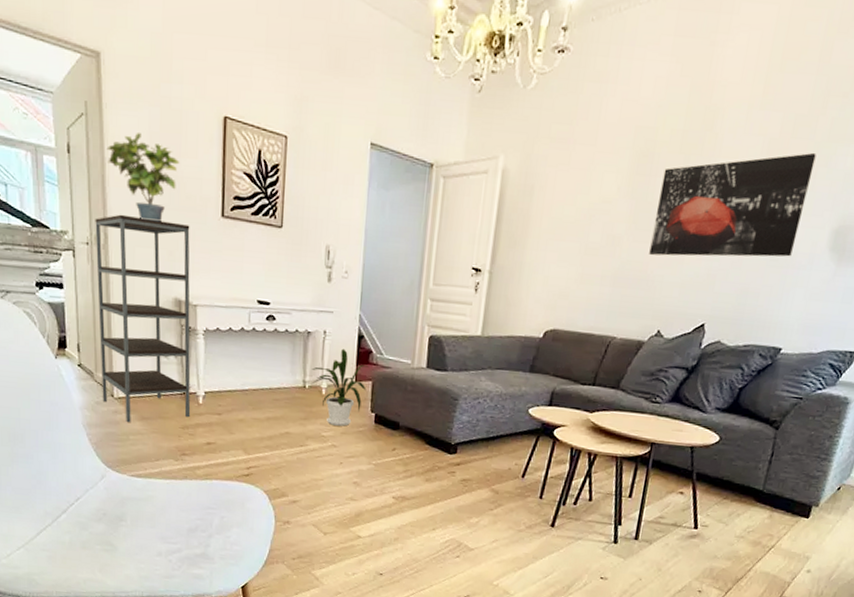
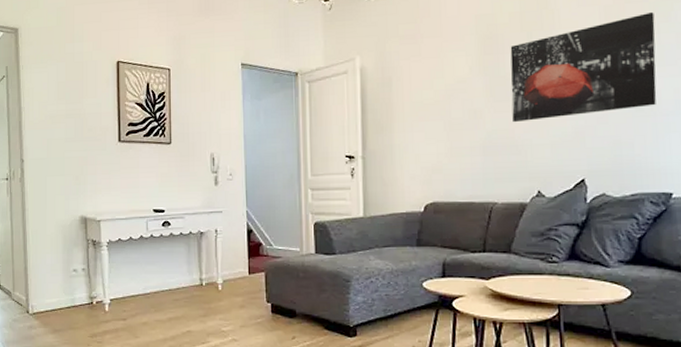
shelving unit: present [95,214,191,423] -> none [13,151,98,337]
potted plant: present [106,133,180,222] -> none [23,84,82,153]
house plant: present [312,348,369,426] -> none [207,244,260,319]

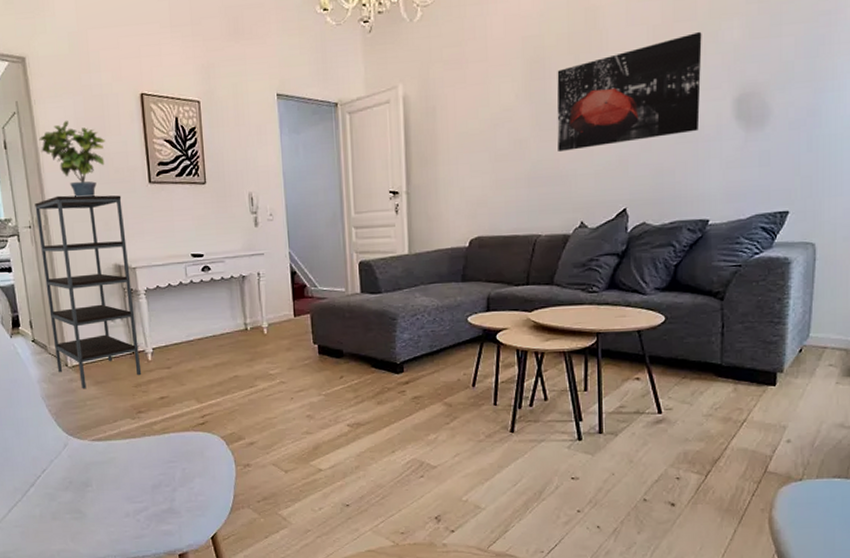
shelving unit: none [13,151,98,337] -> present [35,195,142,389]
potted plant: none [23,84,82,153] -> present [39,121,106,197]

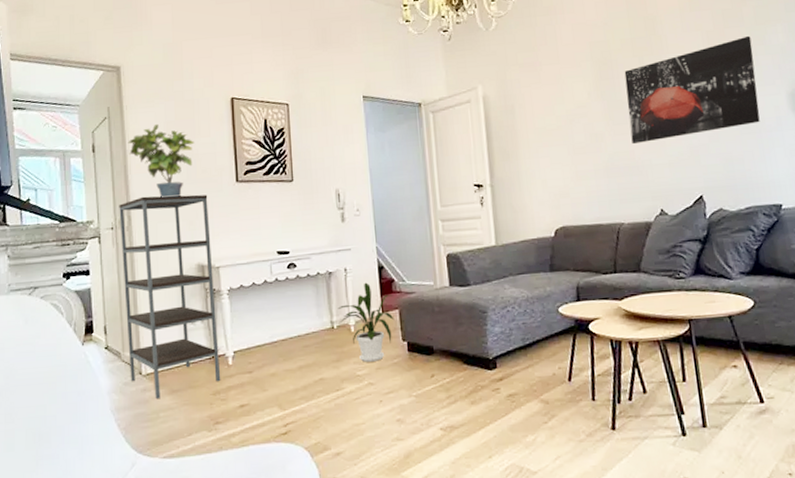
house plant: none [251,287,306,362] -> present [338,282,395,362]

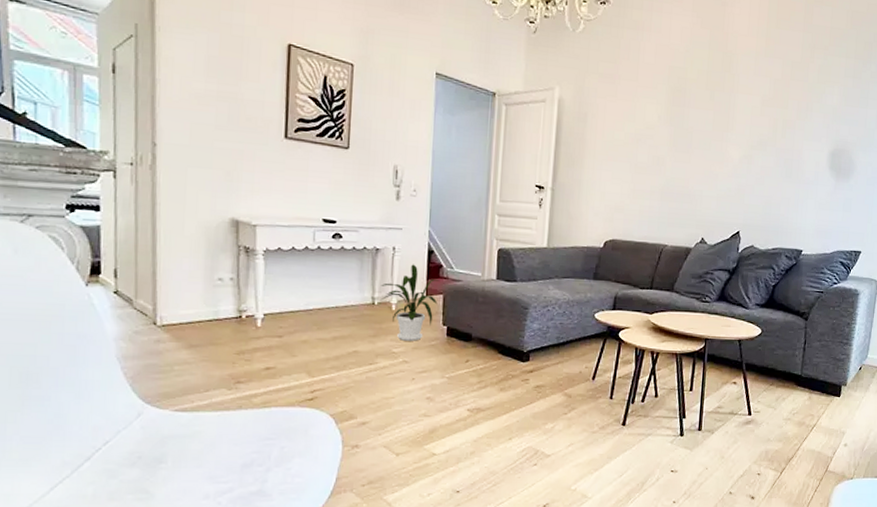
shelving unit: present [119,194,221,400] -> none [141,134,250,352]
potted plant: present [128,124,194,198] -> none [158,56,240,143]
wall art: present [624,35,760,144] -> none [689,91,811,174]

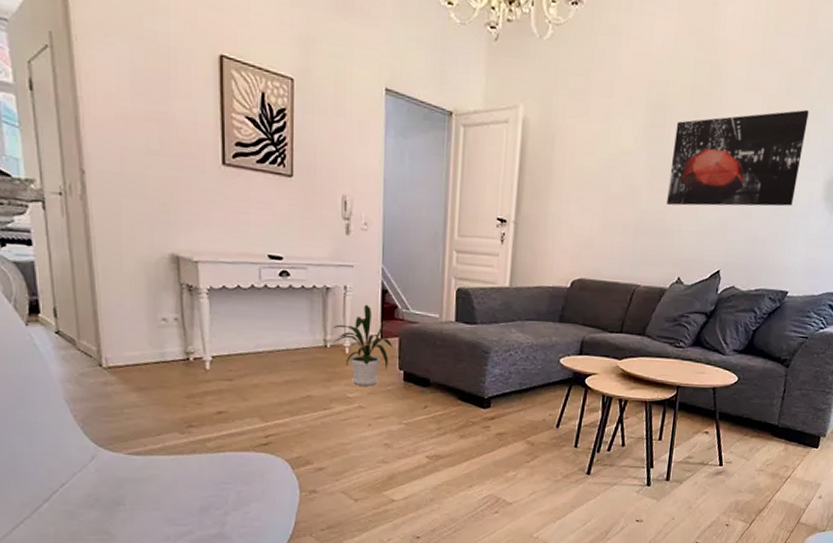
wall art: none [689,91,811,174] -> present [667,109,809,207]

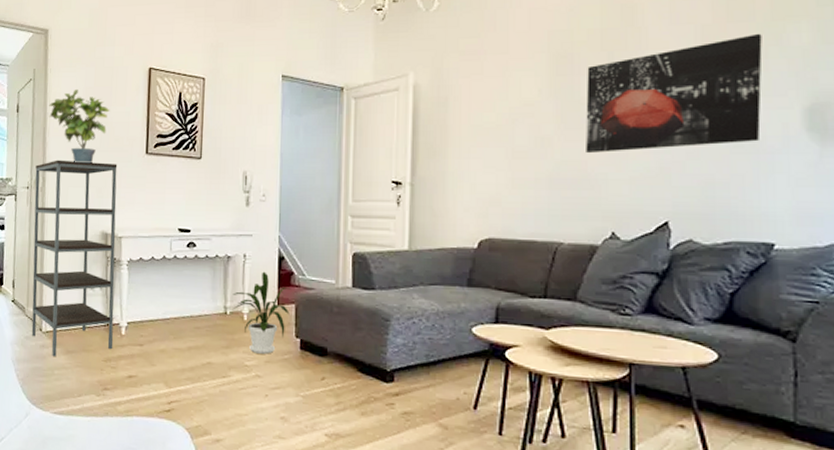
shelving unit: none [69,160,197,395] -> present [31,159,118,357]
potted plant: none [79,69,170,170] -> present [49,90,110,164]

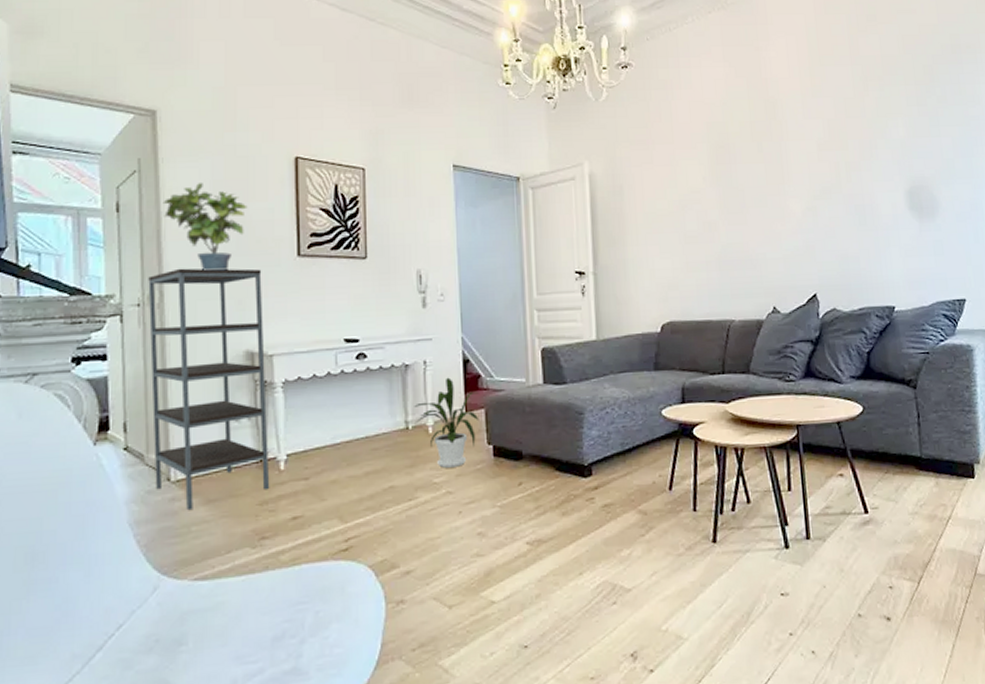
wall art: present [586,33,763,153] -> none [742,127,877,235]

